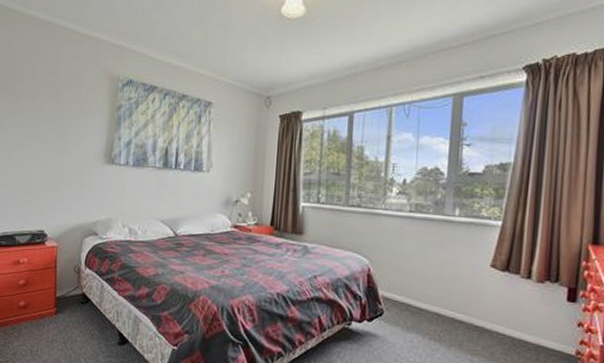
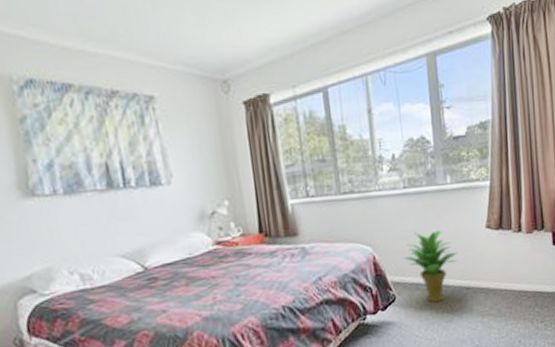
potted plant: none [398,254,457,328] -> present [403,230,459,303]

